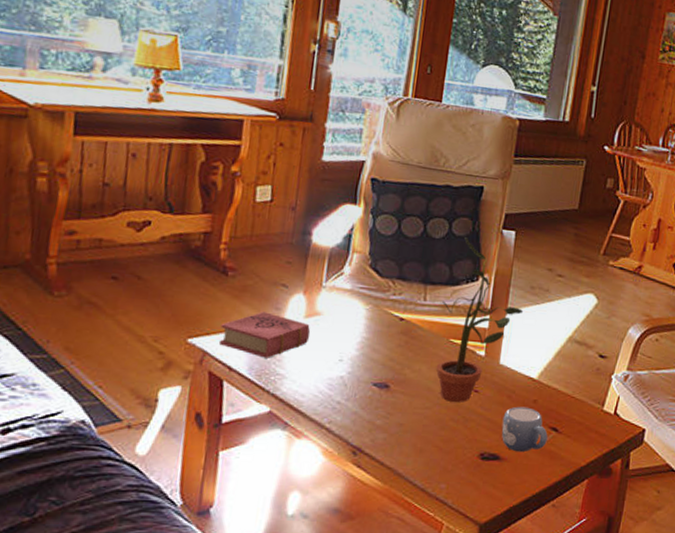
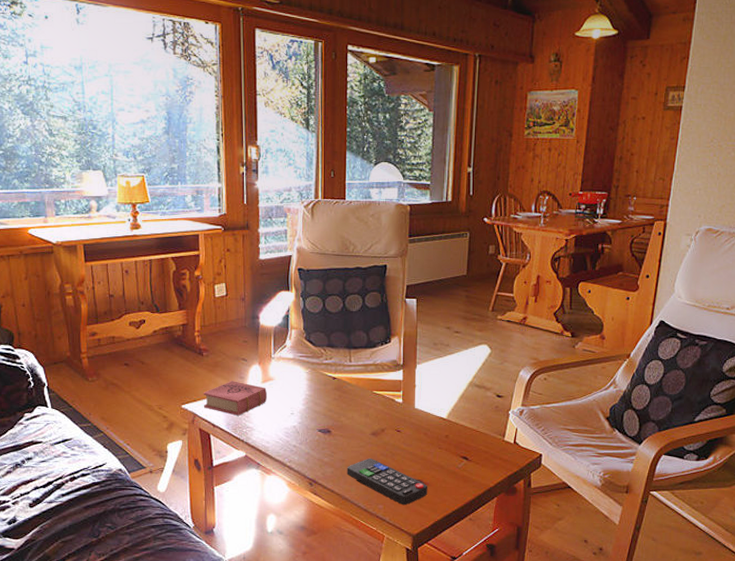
remote control: none [403,423,506,486] -> present [347,458,428,506]
potted plant: present [436,237,524,402] -> none [364,308,430,441]
mug: present [501,406,548,453] -> none [422,441,460,478]

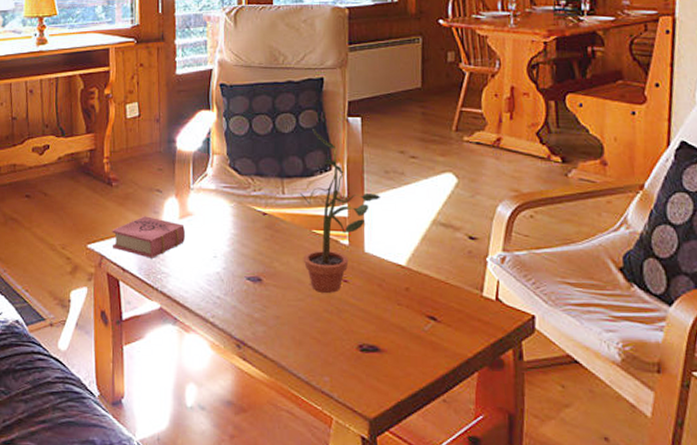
remote control: present [347,458,428,506] -> none [282,314,386,379]
potted plant: none [364,308,430,441] -> present [300,129,381,293]

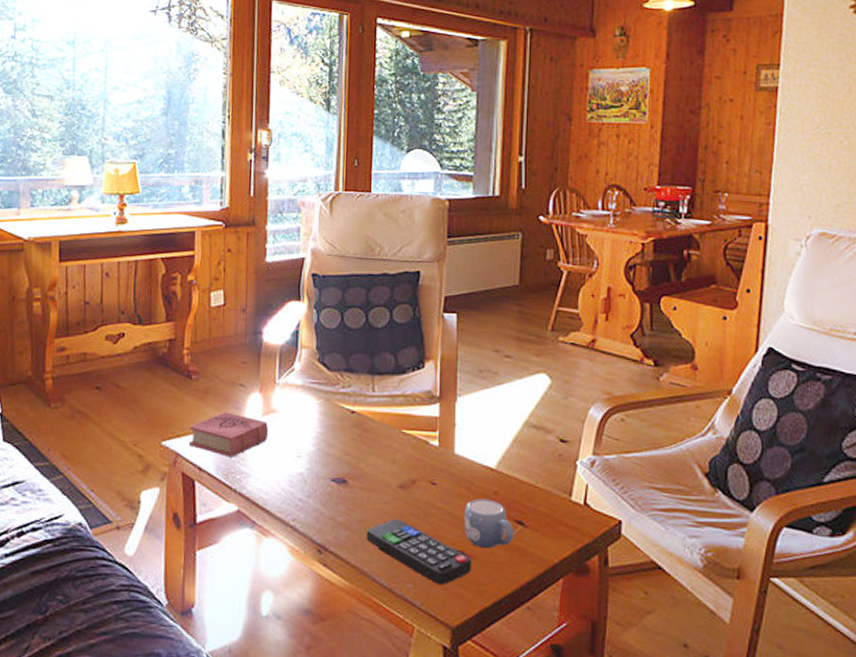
remote control: none [282,314,386,379] -> present [366,518,472,586]
potted plant: present [300,129,381,293] -> none [391,324,474,496]
mug: none [376,295,426,344] -> present [464,498,514,549]

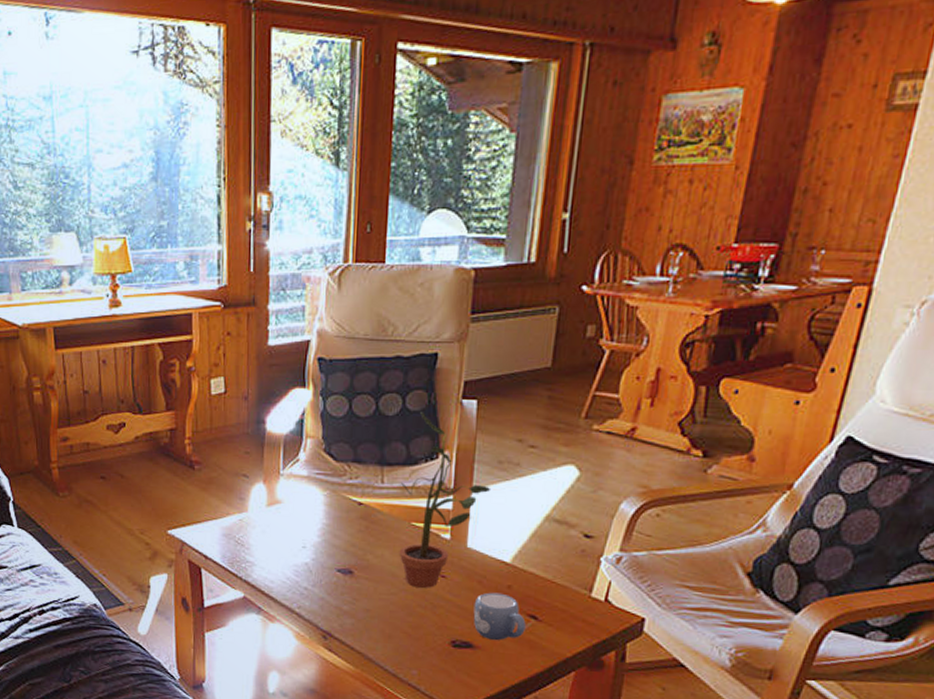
book: present [188,412,269,457] -> none [193,502,274,547]
remote control: present [366,518,472,586] -> none [371,609,480,673]
potted plant: none [391,324,474,496] -> present [399,412,491,588]

